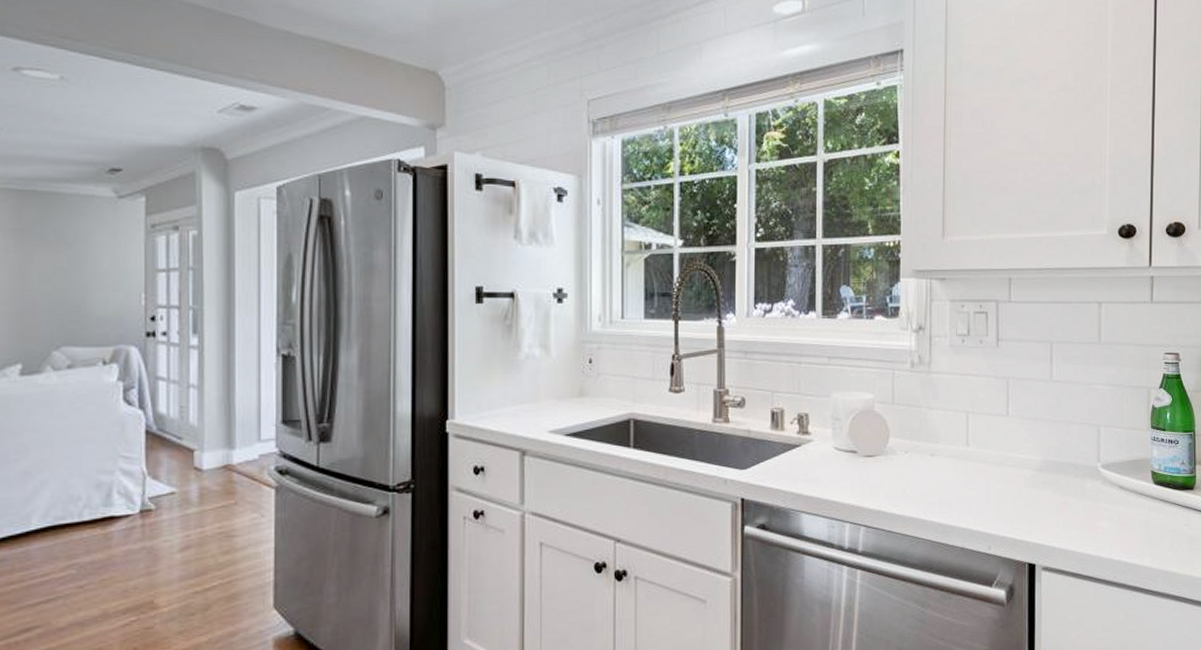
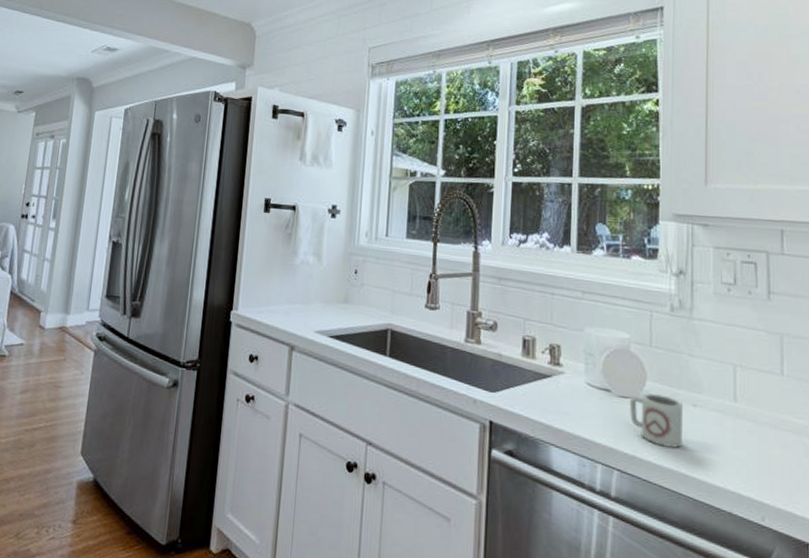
cup: none [874,449,922,497] -> present [629,393,683,448]

